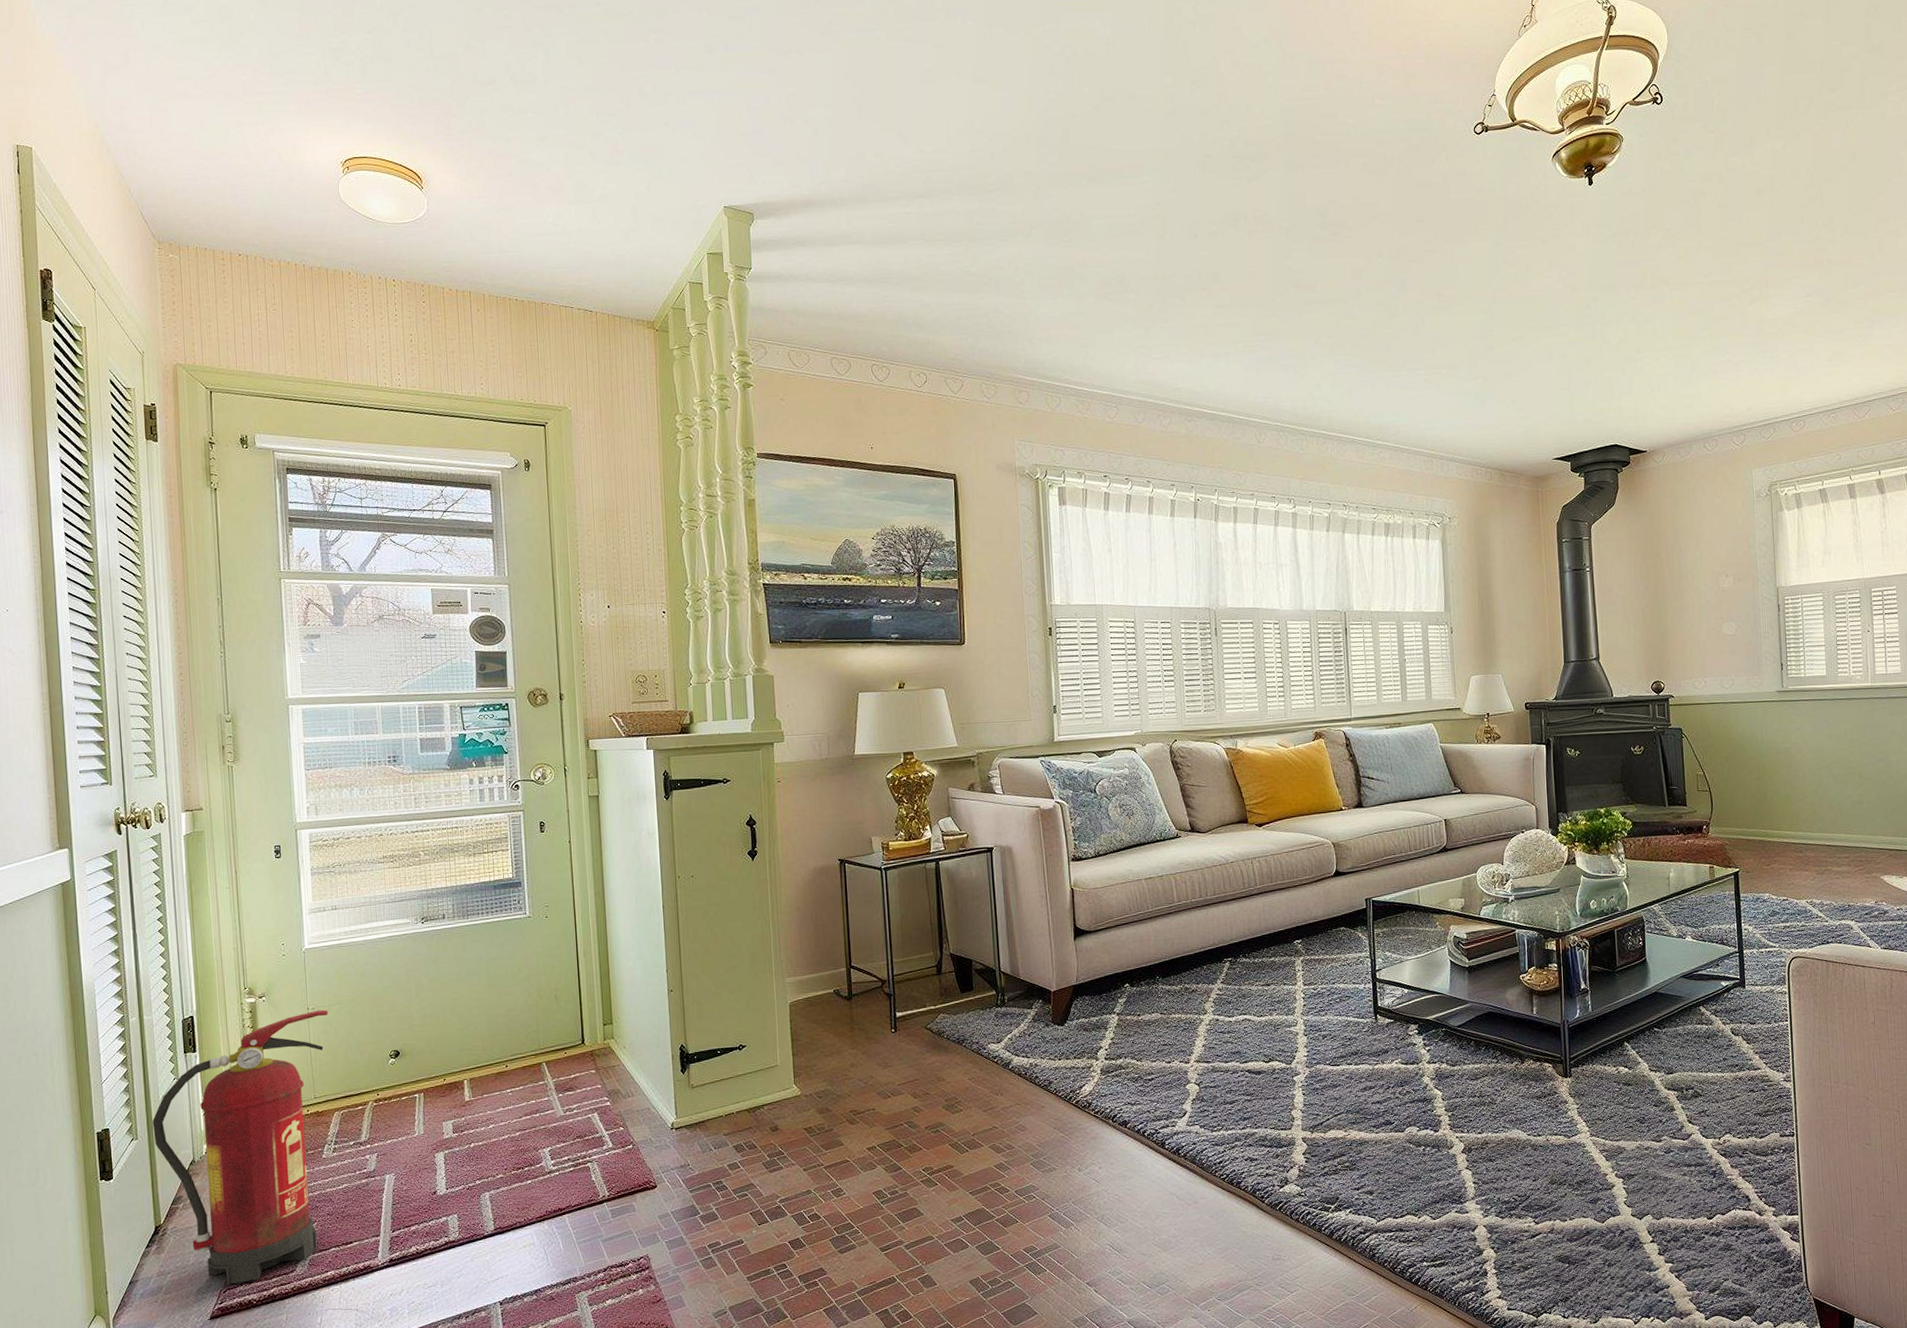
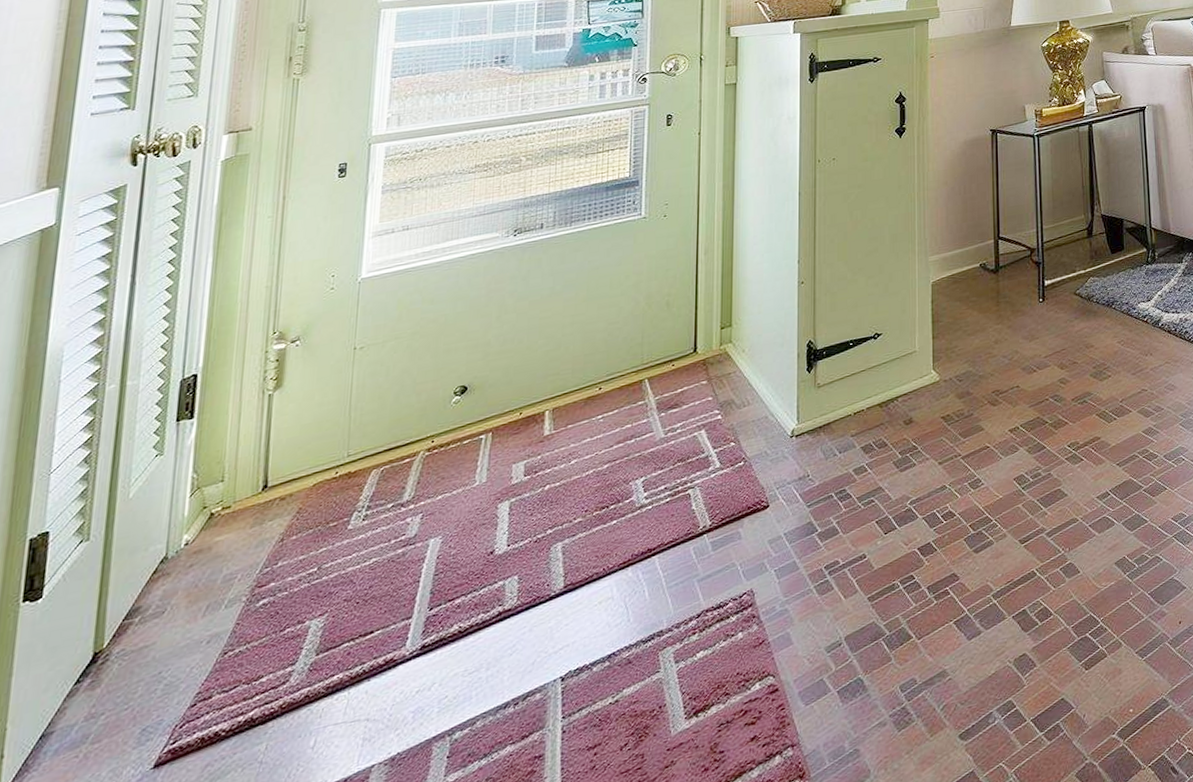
fire extinguisher: present [152,1009,329,1285] -> none [113,347,382,717]

